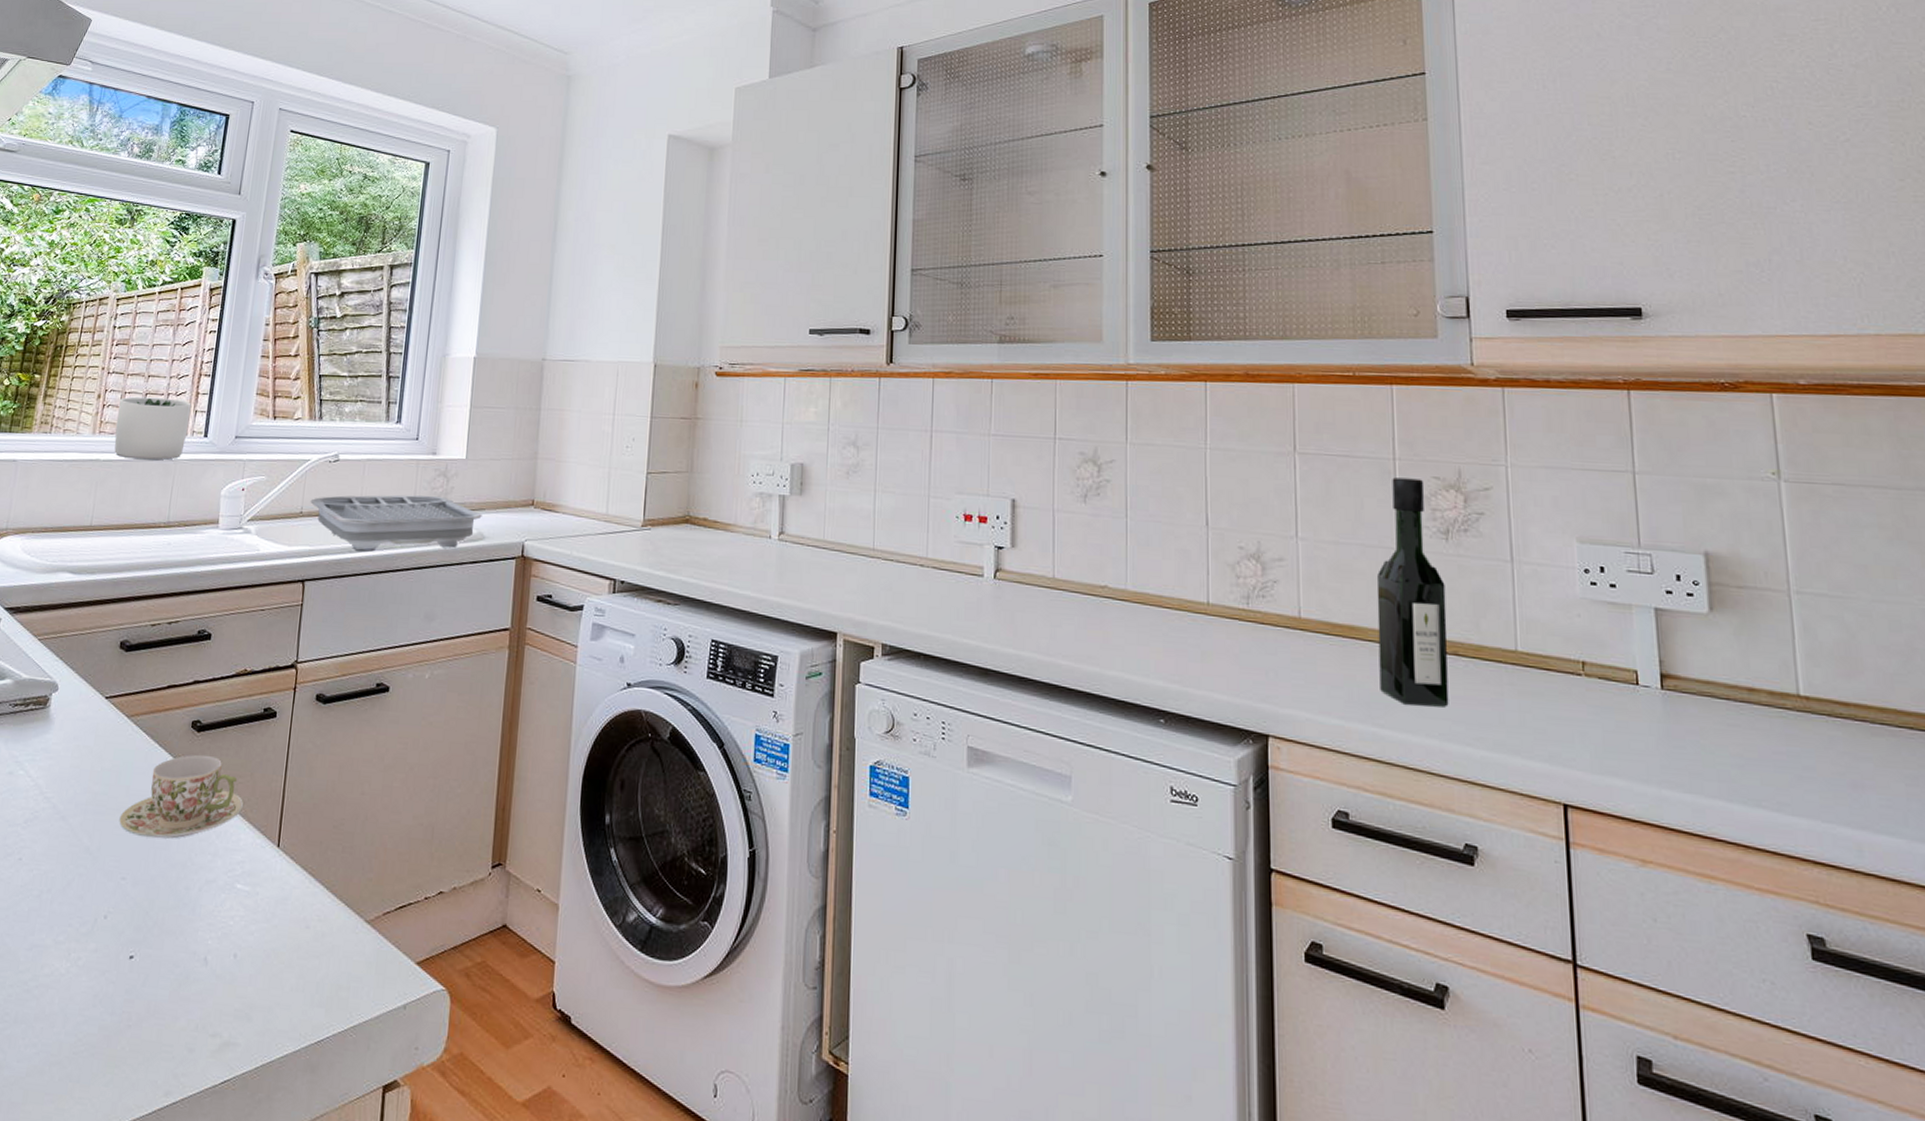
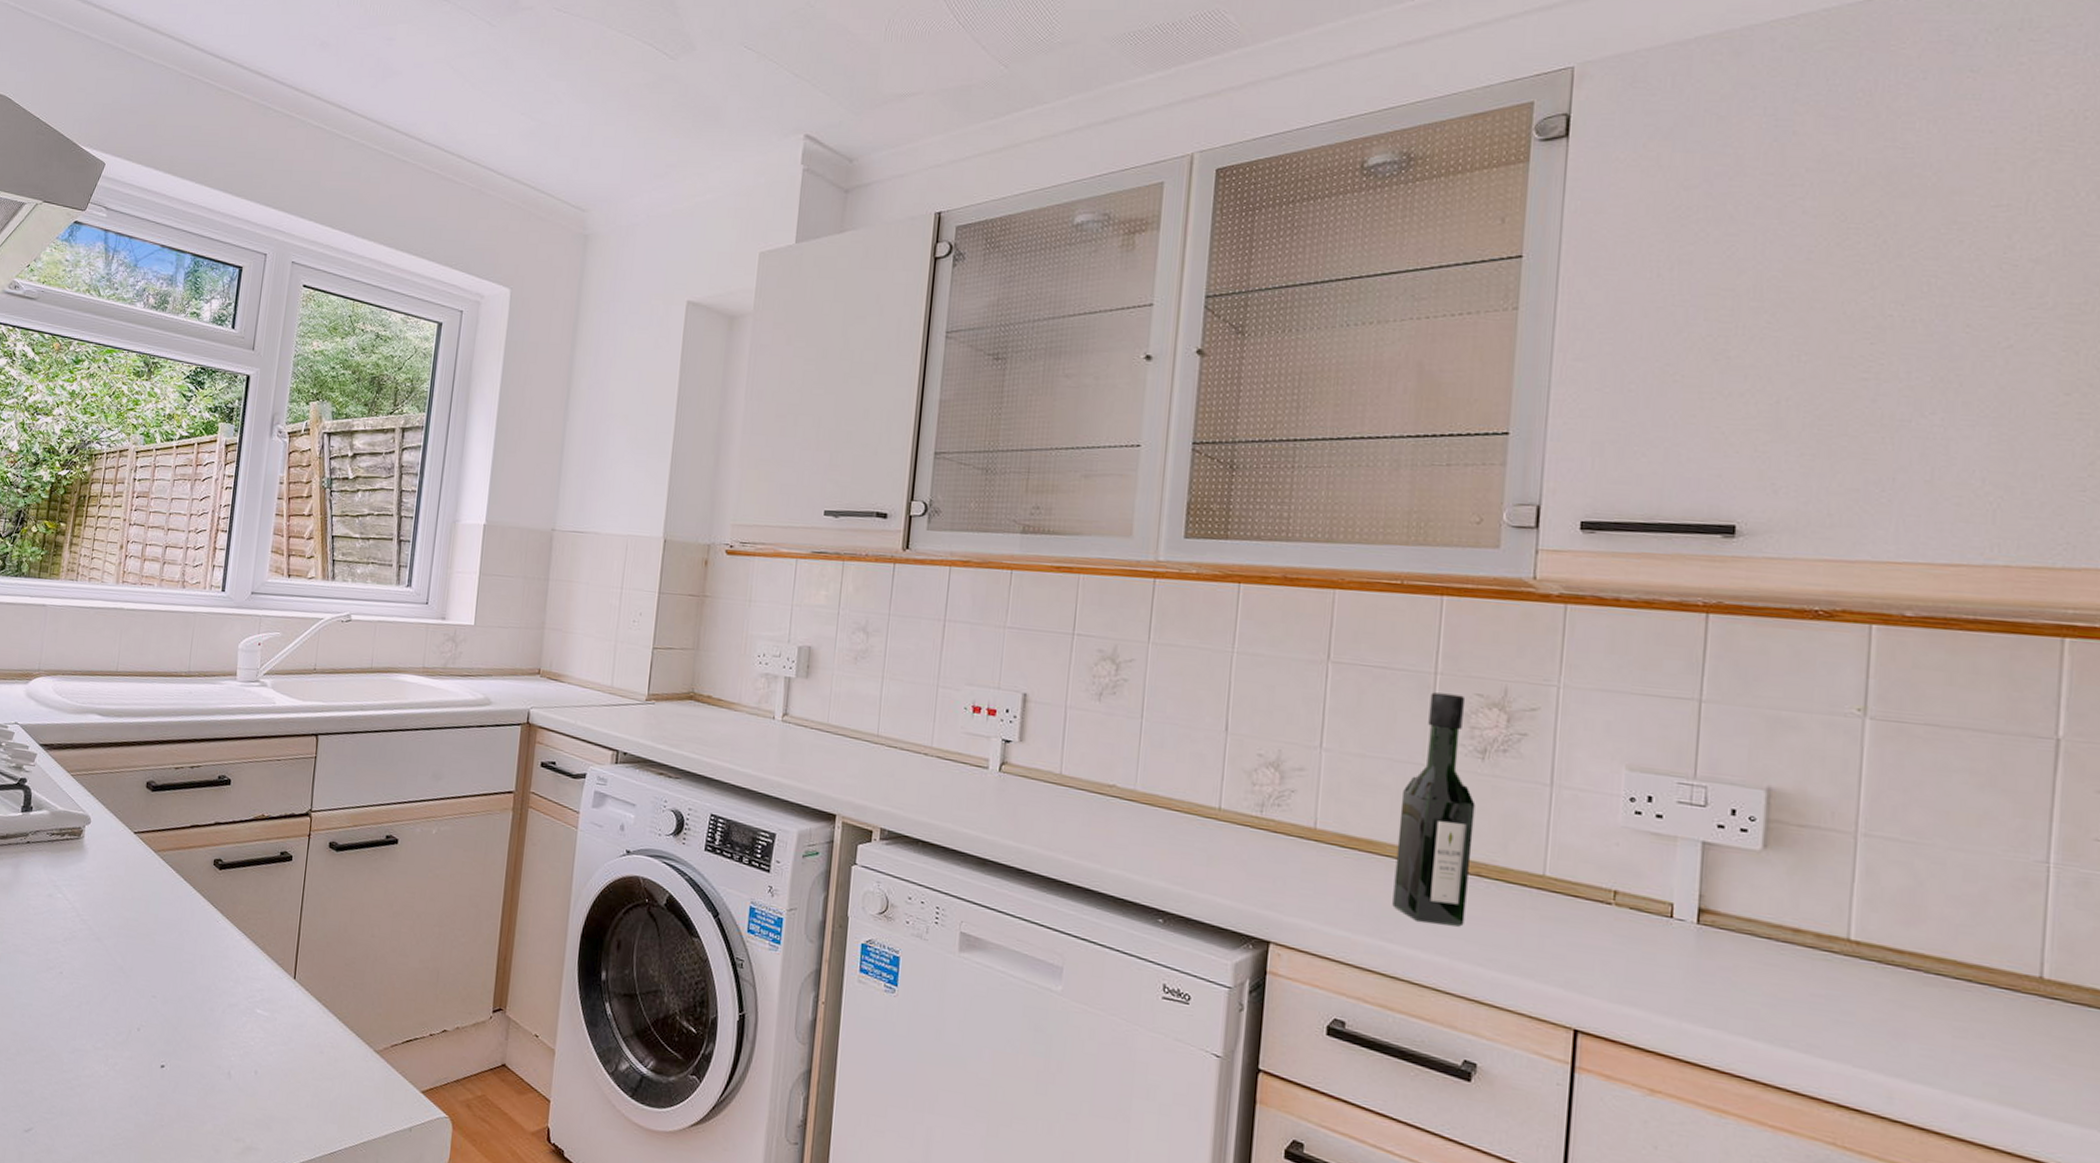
planter: present [114,396,191,460] -> none [137,549,209,612]
teacup: present [119,754,244,839] -> none [149,890,263,965]
dish rack: present [310,495,482,553] -> none [323,655,489,712]

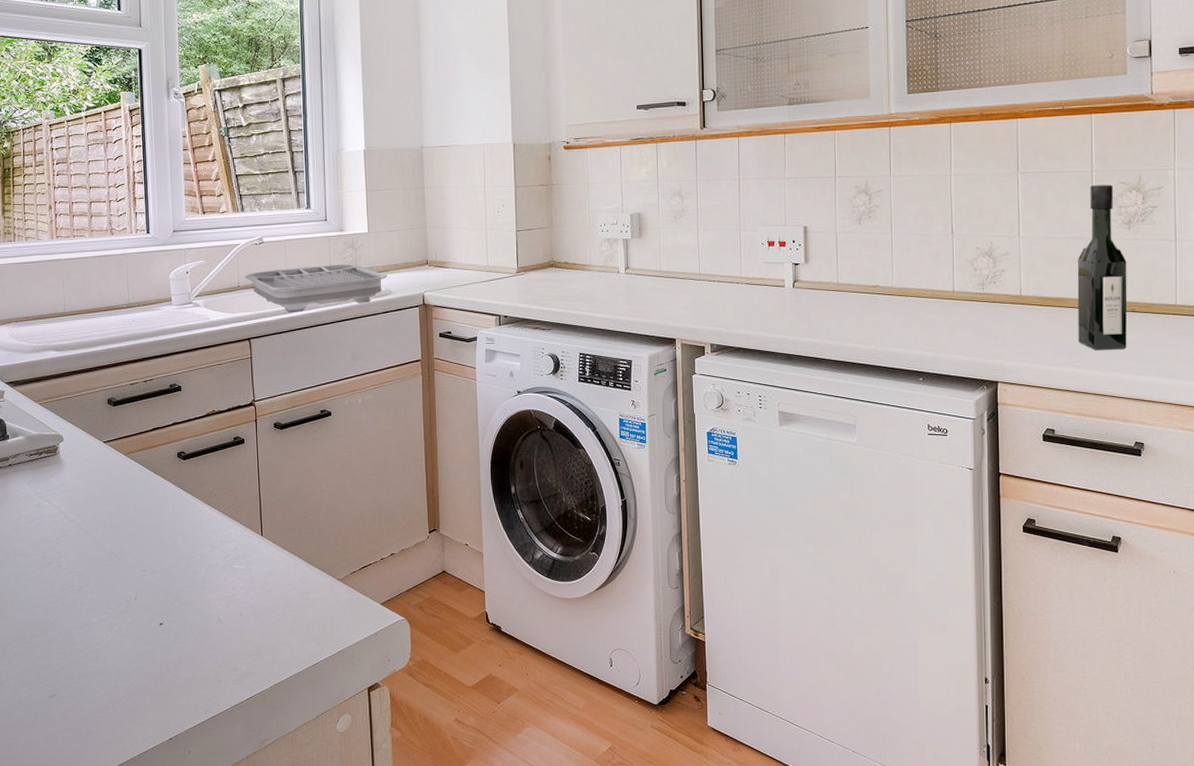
dish rack: none [323,655,489,712] -> present [245,263,387,313]

